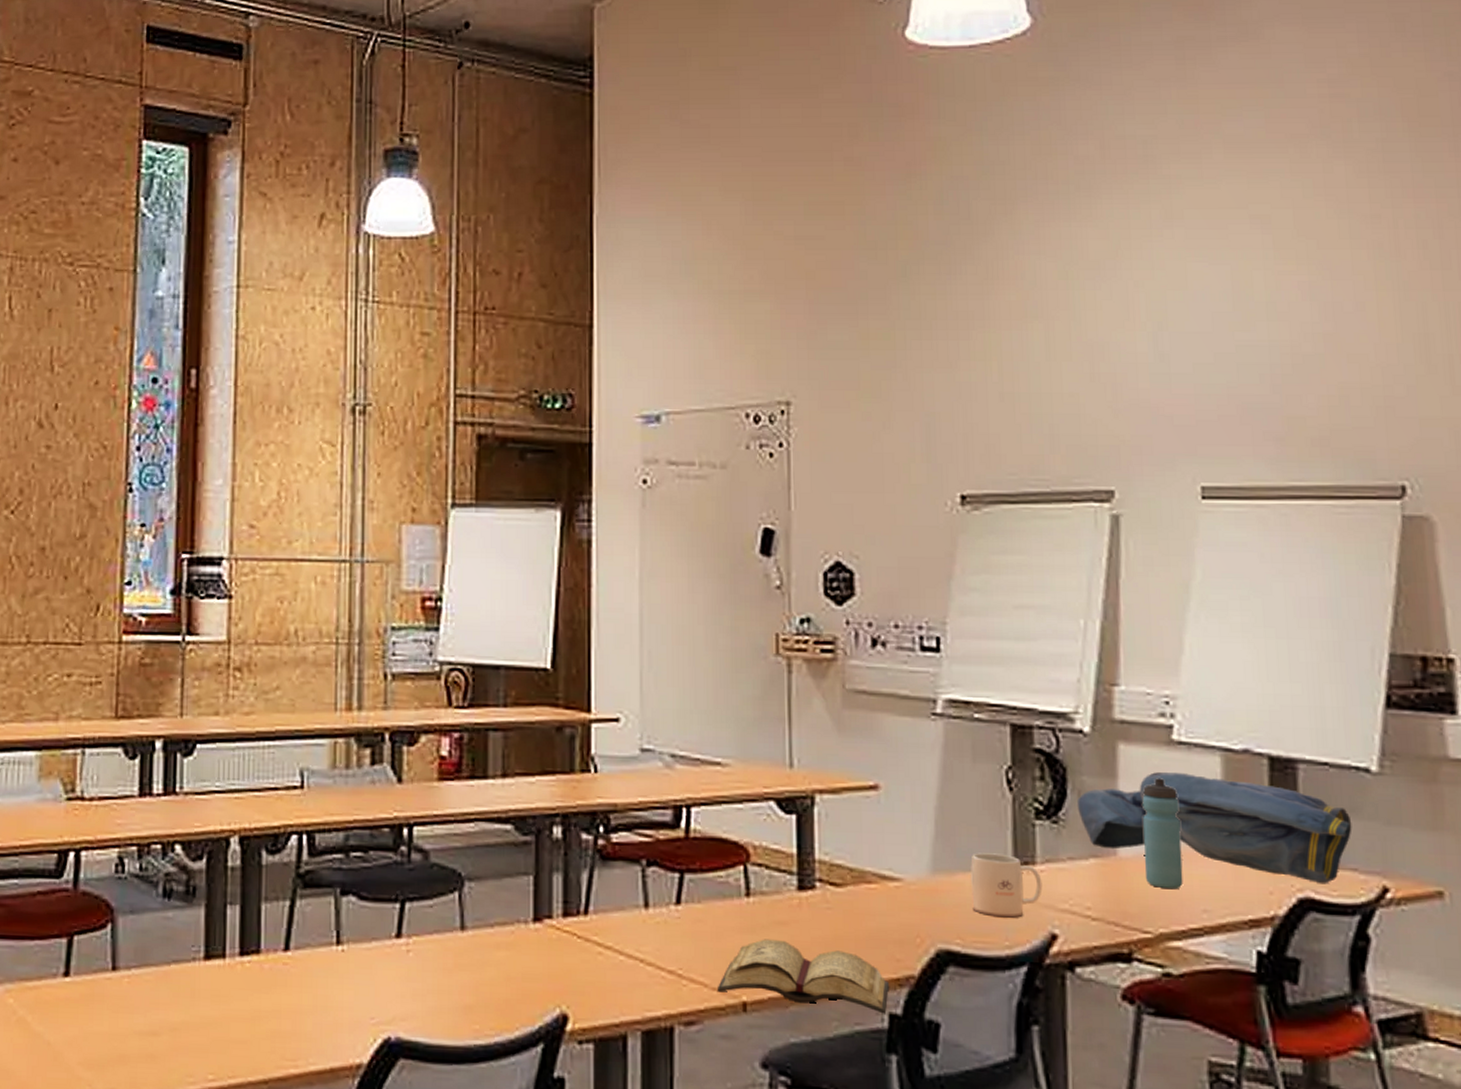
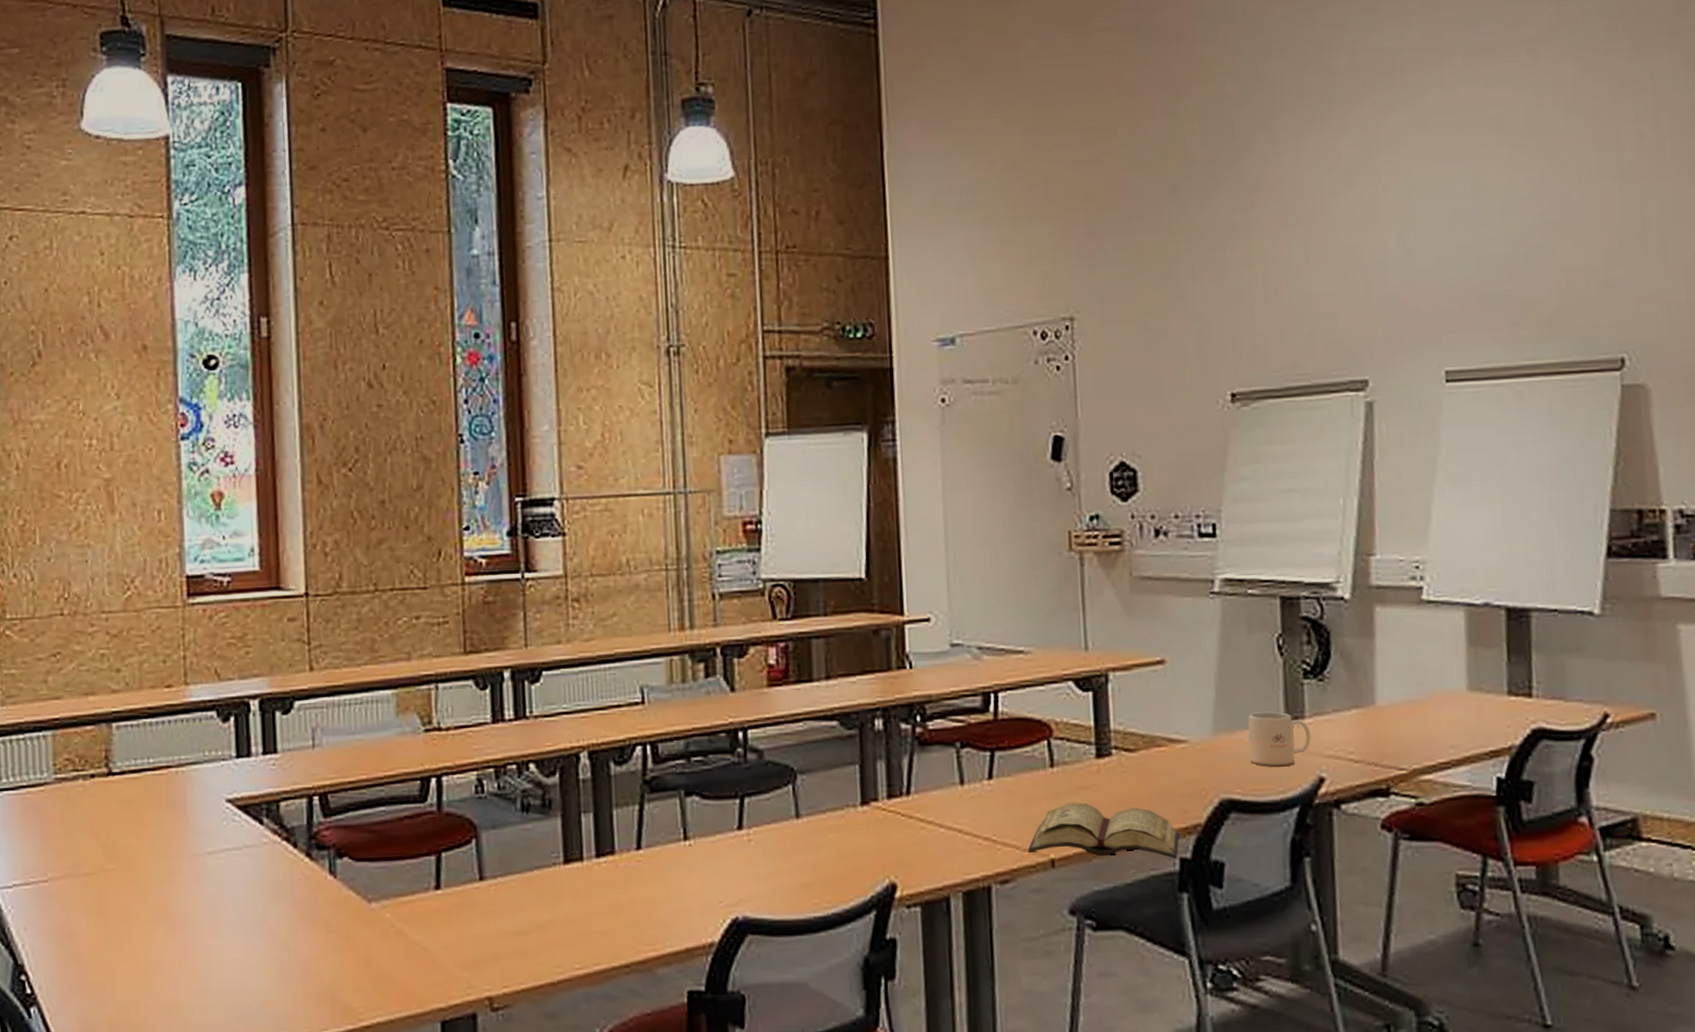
fleece: present [1076,772,1352,884] -> none [1339,628,1578,715]
water bottle: present [1142,778,1183,890] -> none [1396,634,1433,730]

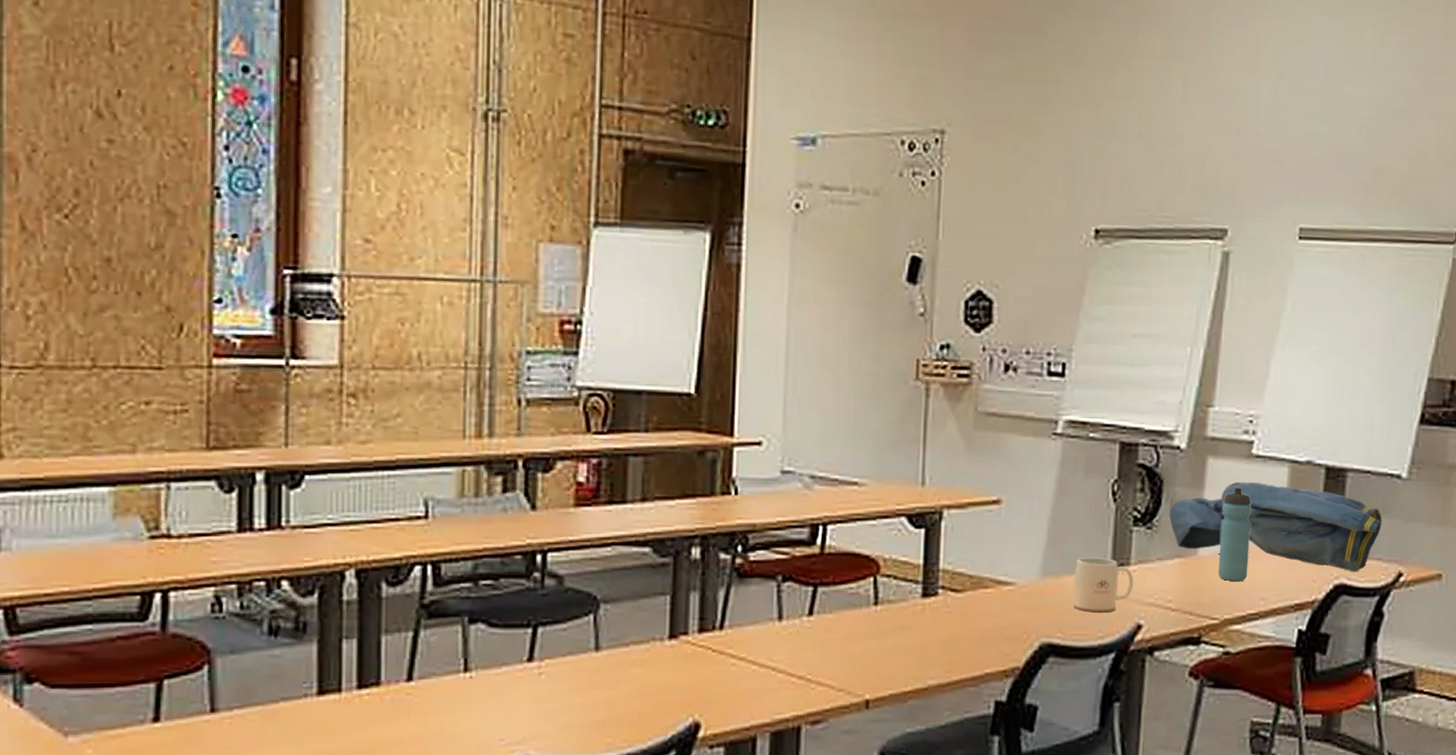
diary: present [1028,802,1179,859] -> none [844,642,997,702]
fleece: none [1339,628,1578,715] -> present [1168,482,1382,572]
water bottle: none [1396,634,1433,730] -> present [1218,487,1252,582]

